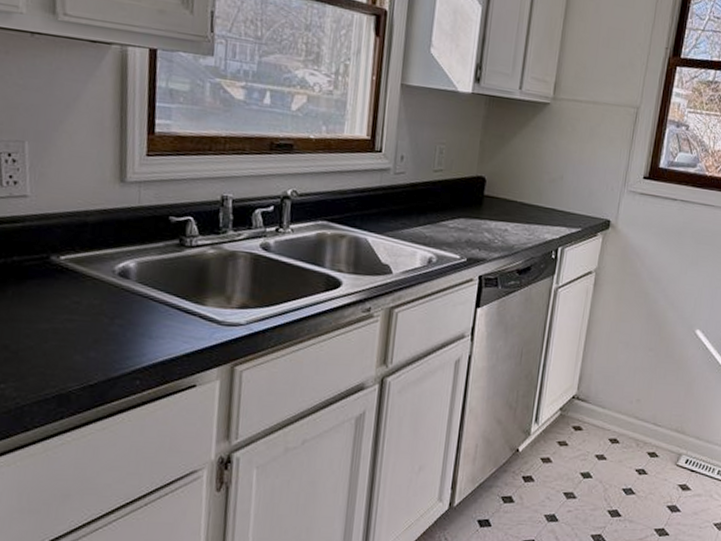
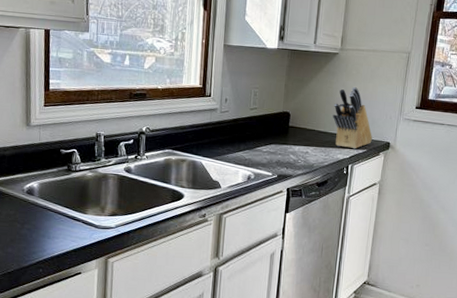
knife block: none [539,147,589,228] -> present [332,86,372,149]

